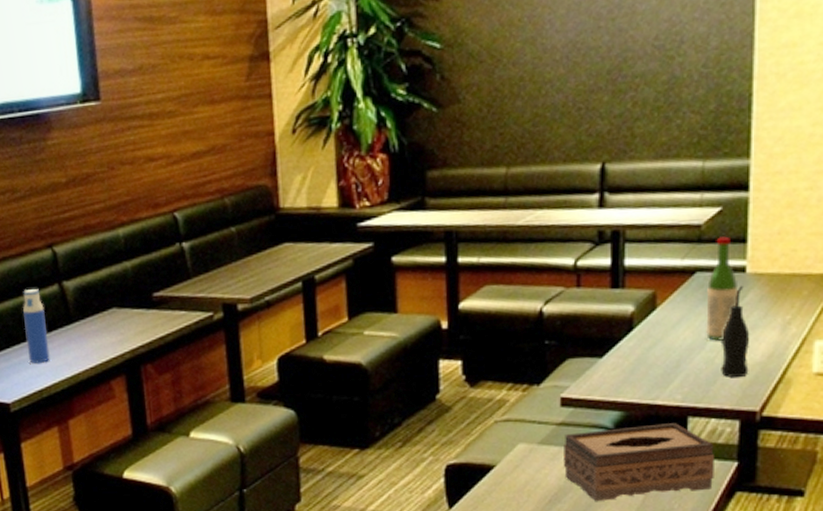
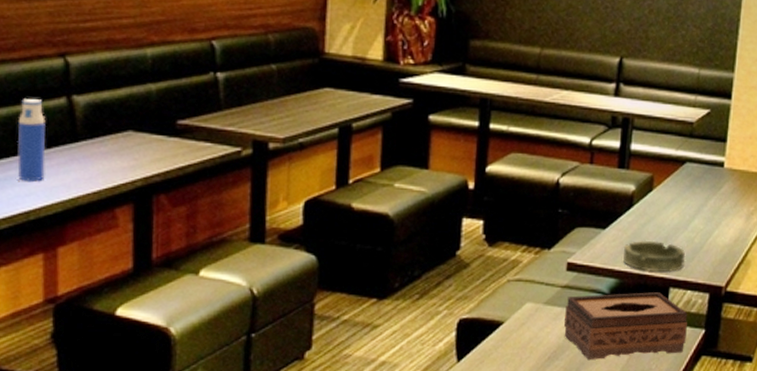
ashtray: none [626,365,705,401] -> present [623,240,686,273]
wine bottle: present [706,236,737,341] -> none [690,134,717,223]
bottle: present [721,286,750,378] -> none [698,178,723,257]

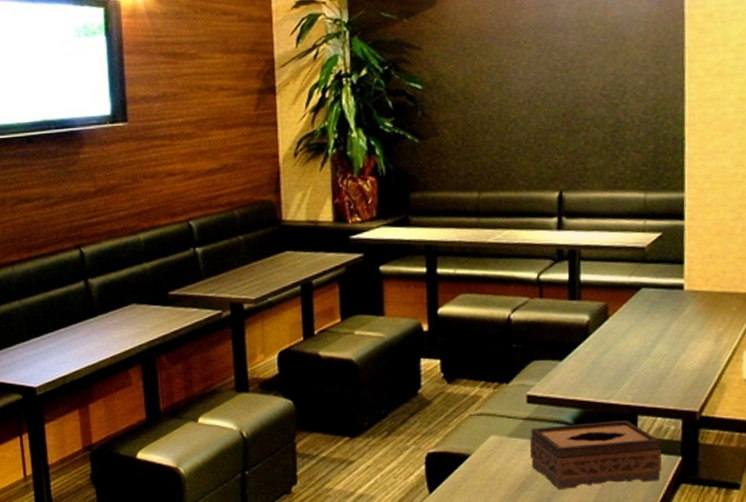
water bottle: present [17,99,46,181] -> none [52,285,74,352]
ashtray: present [623,240,686,273] -> none [583,368,652,401]

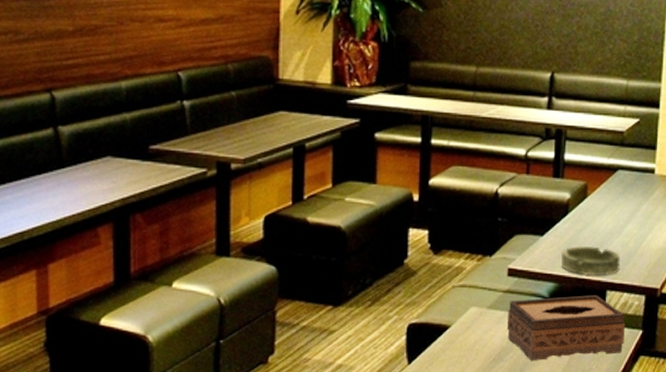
ashtray: none [583,368,652,401] -> present [561,245,621,276]

